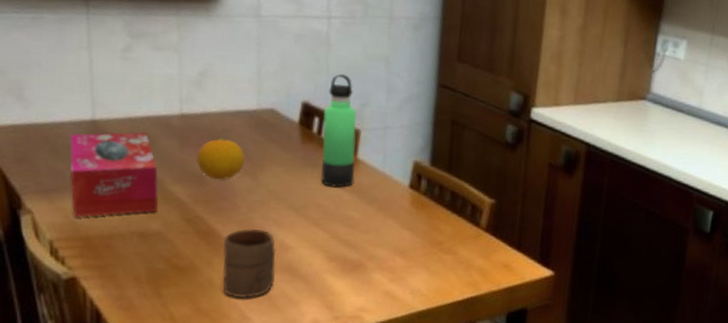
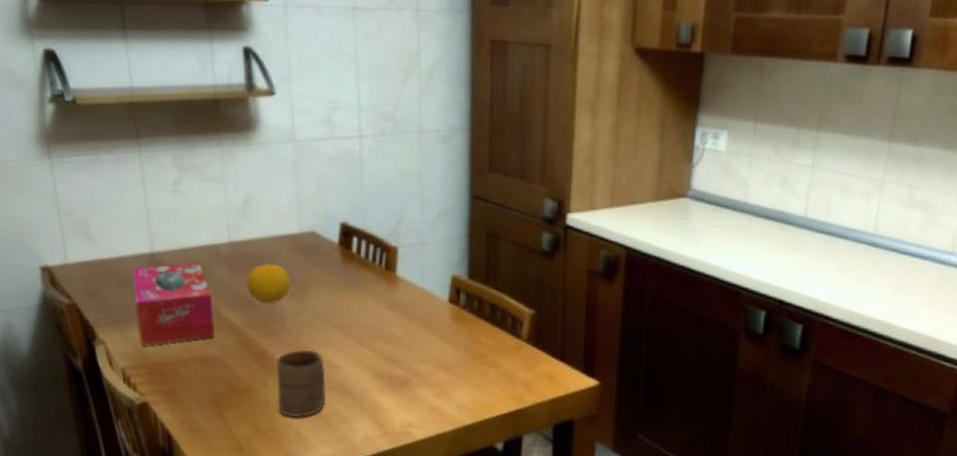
thermos bottle: present [321,73,358,188] -> none [361,192,395,306]

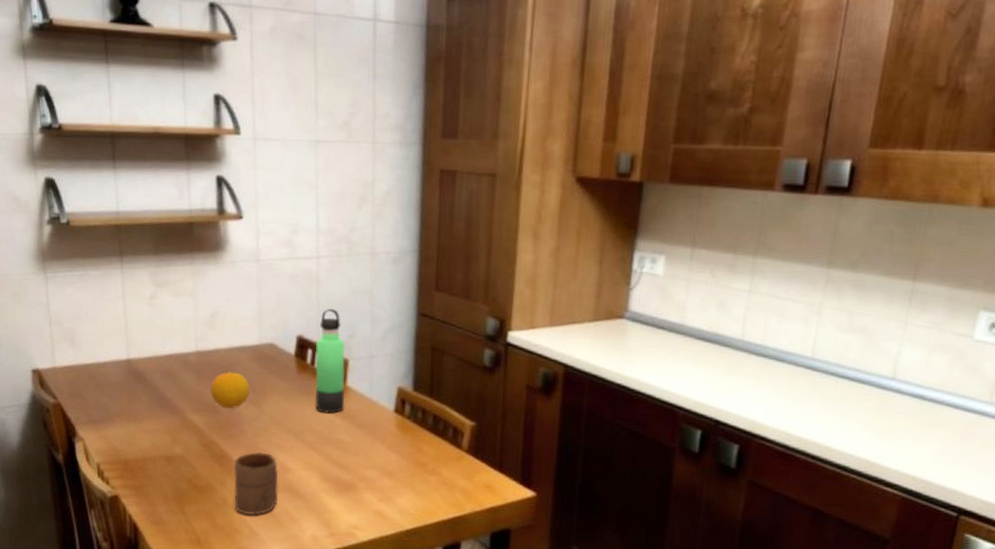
tissue box: present [132,262,215,346] -> none [111,368,181,444]
thermos bottle: none [361,192,395,306] -> present [315,308,346,413]

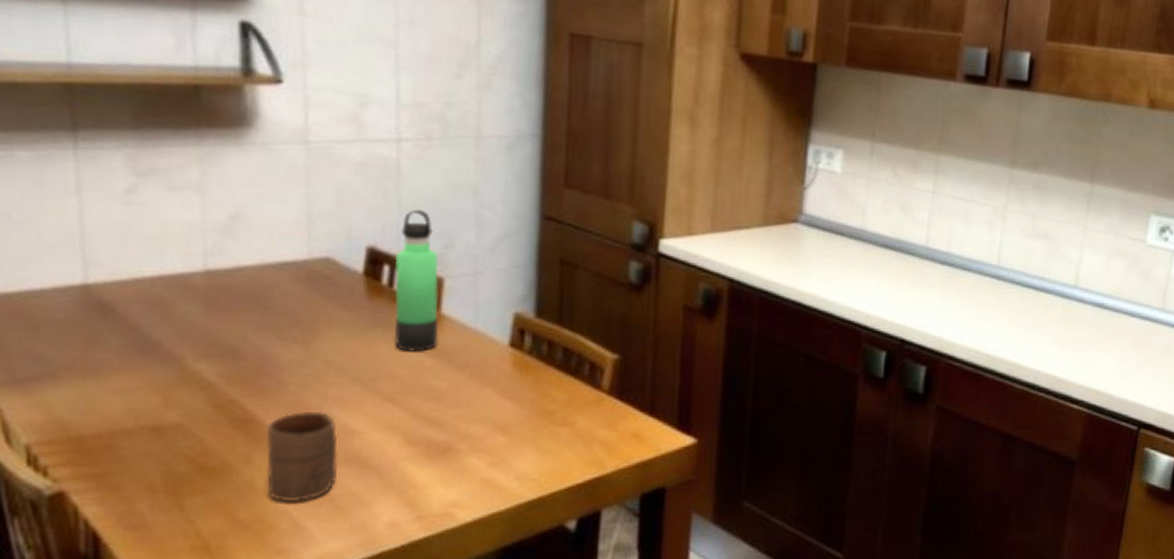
fruit: present [209,371,250,409] -> none [227,297,294,352]

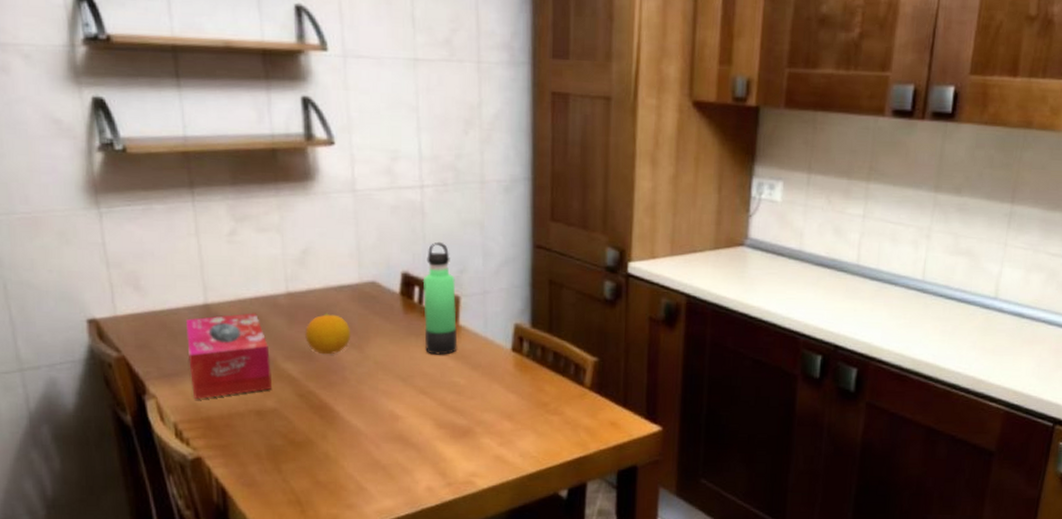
tissue box: none [53,296,178,413] -> present [185,313,273,400]
fruit: none [227,297,294,352] -> present [304,313,351,355]
cup: present [266,411,338,503] -> none [335,400,387,470]

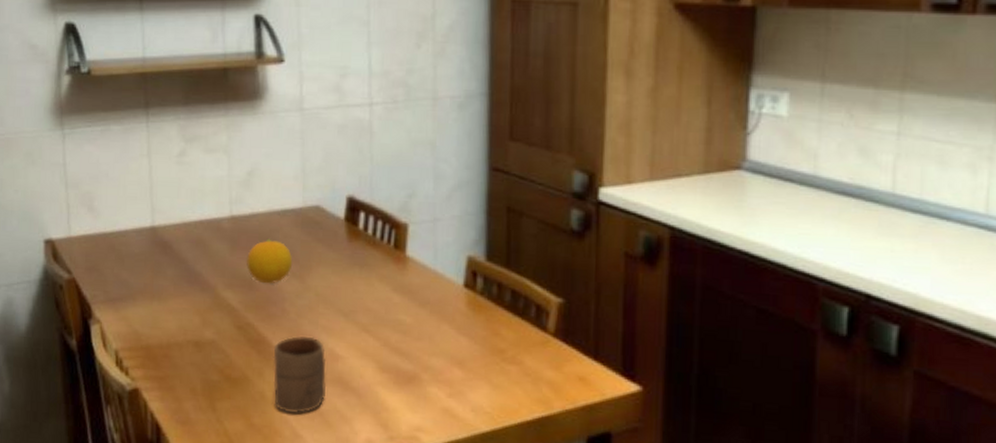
tissue box: present [185,313,273,400] -> none [133,237,212,327]
cup: none [335,400,387,470] -> present [273,336,327,415]
thermos bottle: present [422,241,458,355] -> none [368,163,404,289]

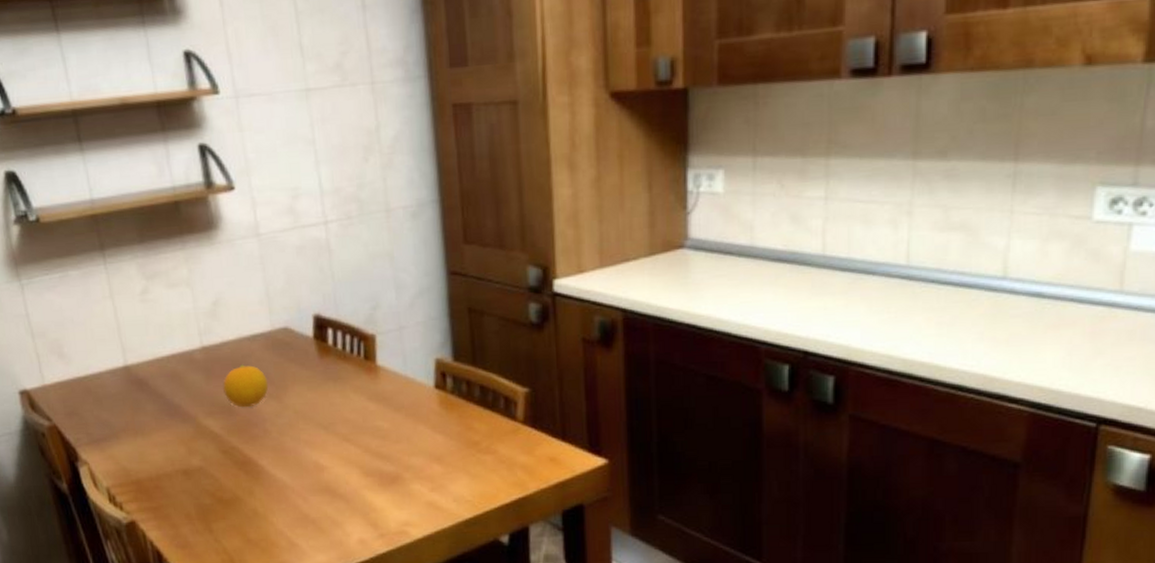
cup: present [273,336,327,415] -> none [260,451,315,526]

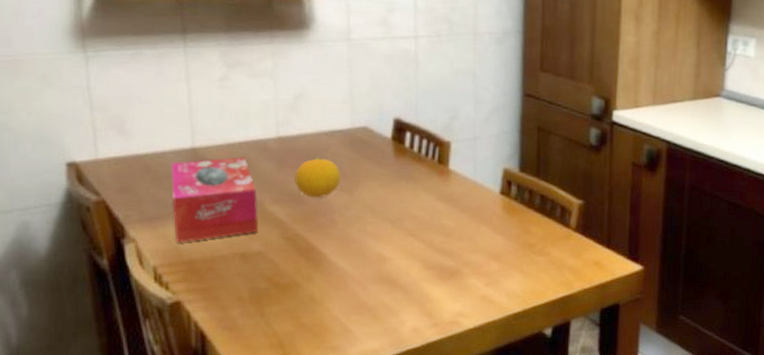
tissue box: none [108,370,197,463] -> present [171,157,259,243]

